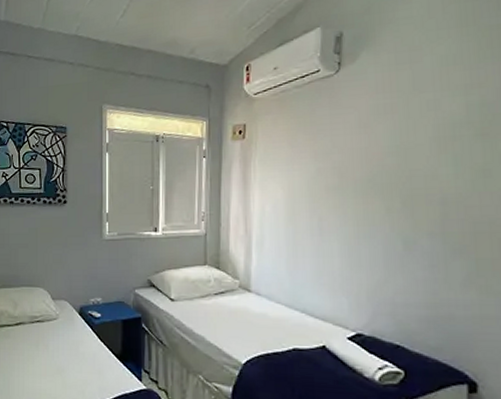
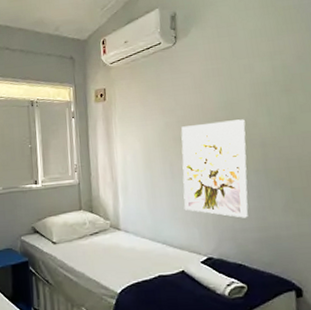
wall art: none [331,168,422,290] -> present [181,119,248,218]

